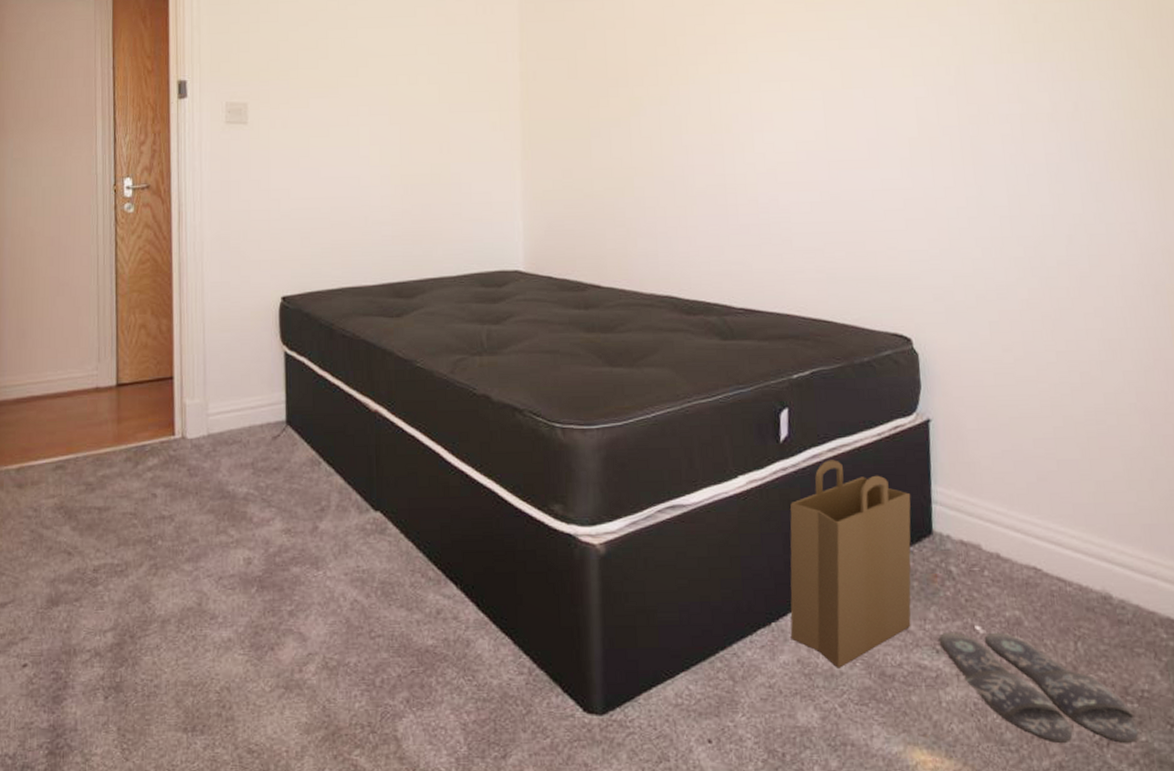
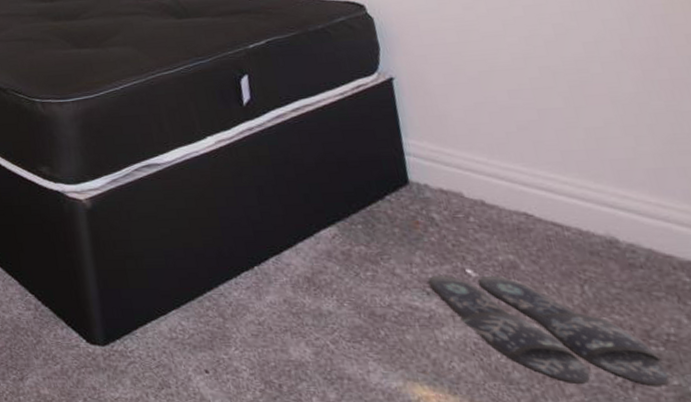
shopping bag: present [790,460,911,668] -> none [260,119,397,308]

